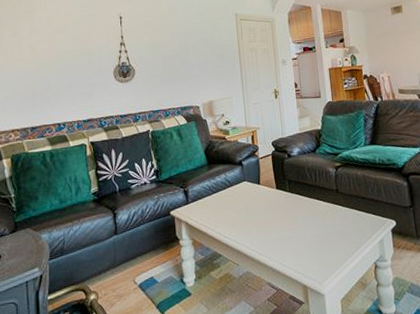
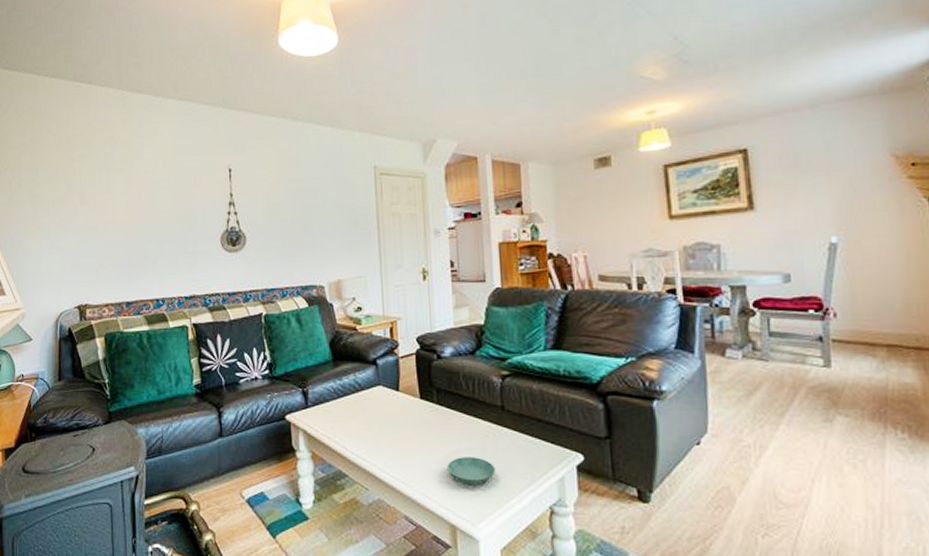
saucer: none [299,230,334,253] -> present [448,457,495,486]

